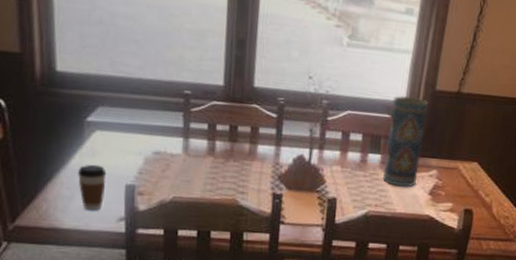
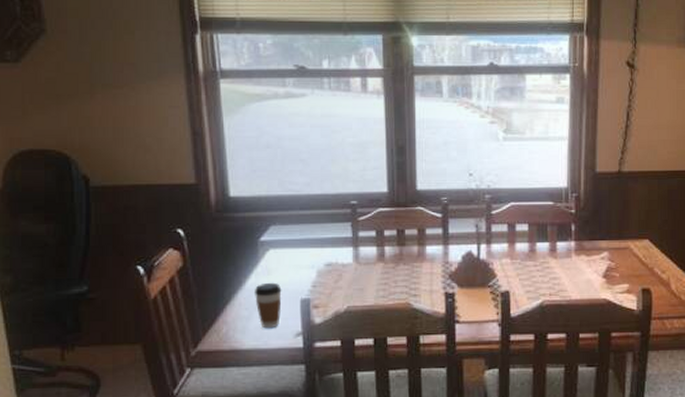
vase: present [382,95,429,187] -> none [553,181,591,273]

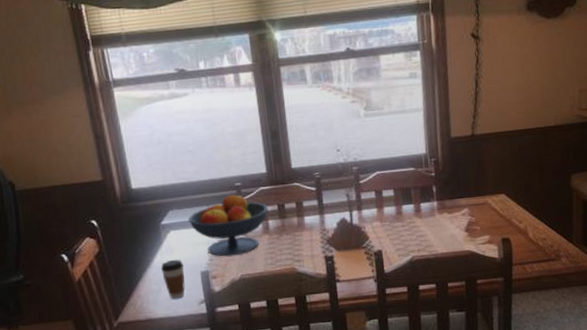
fruit bowl: none [291,212,386,284] -> present [187,192,268,257]

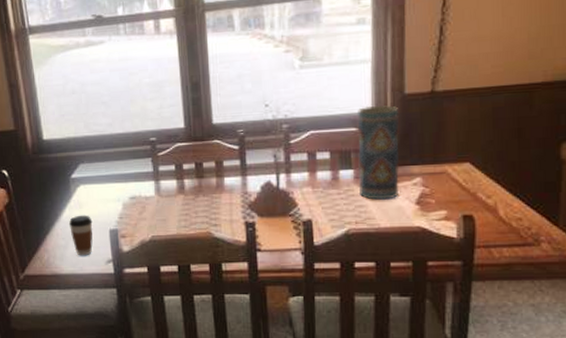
fruit bowl: present [187,192,268,257] -> none [98,148,185,215]
vase: none [414,147,451,230] -> present [357,105,400,200]

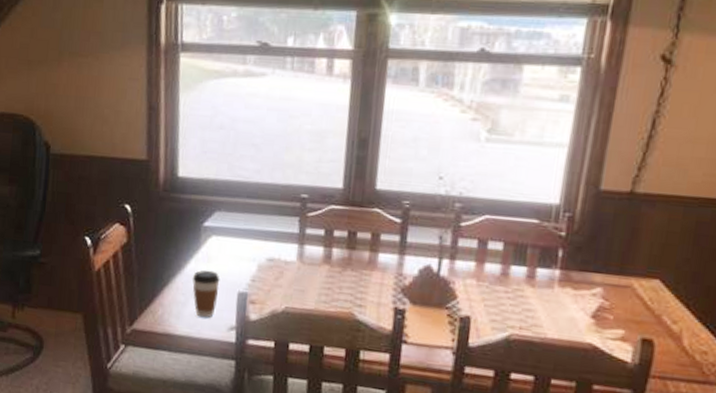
vase: present [357,105,400,200] -> none [528,197,590,308]

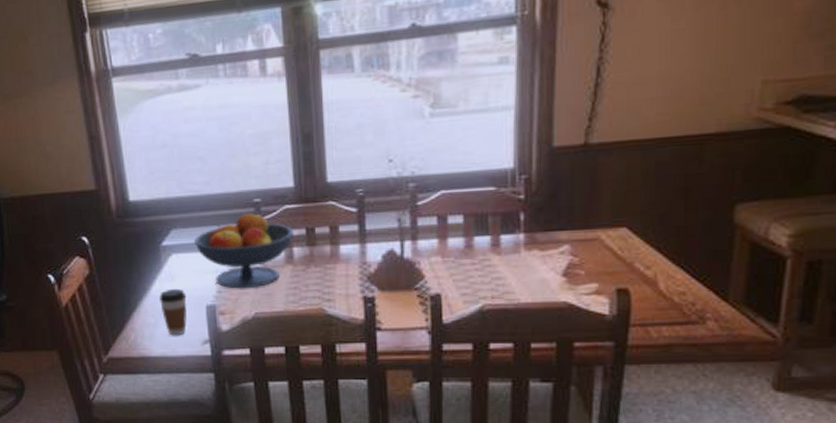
fruit bowl: none [235,205,336,282] -> present [193,211,294,289]

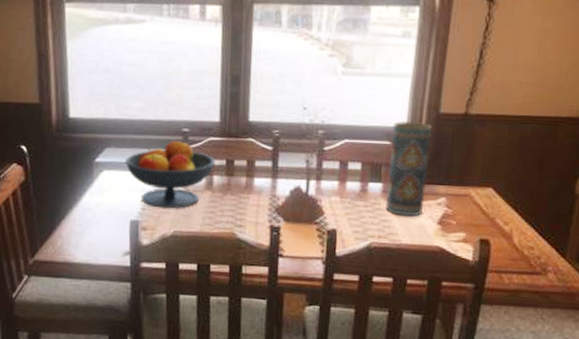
coffee cup: present [160,288,187,336] -> none [88,202,113,246]
vase: none [495,160,546,271] -> present [384,120,433,217]

